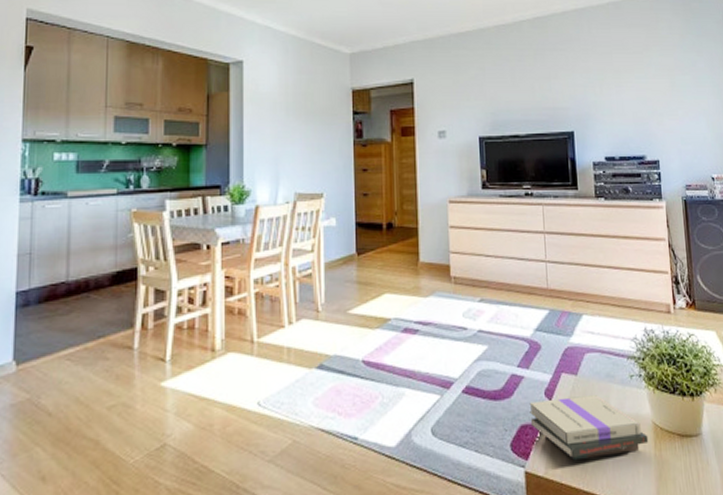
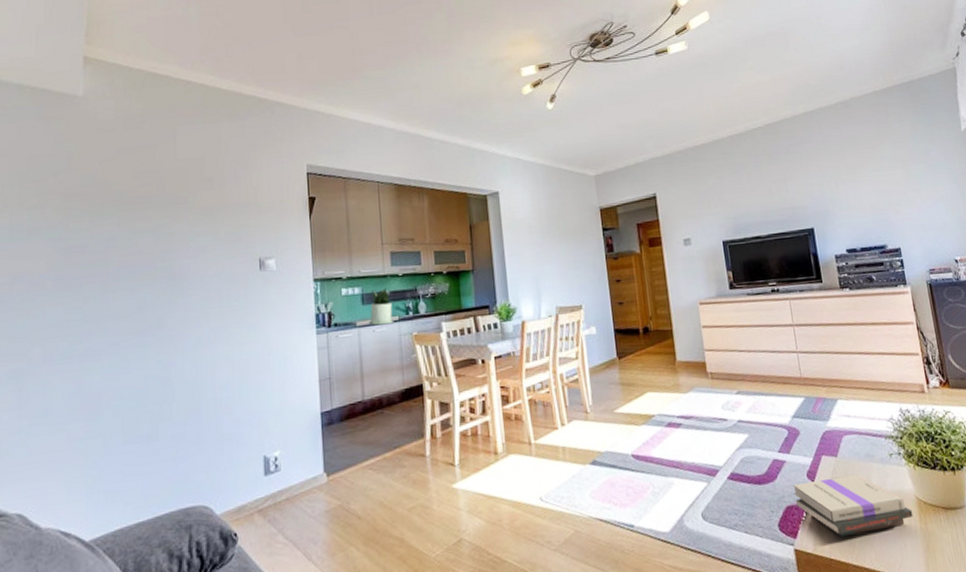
planter: none [81,157,112,198] -> present [368,288,394,326]

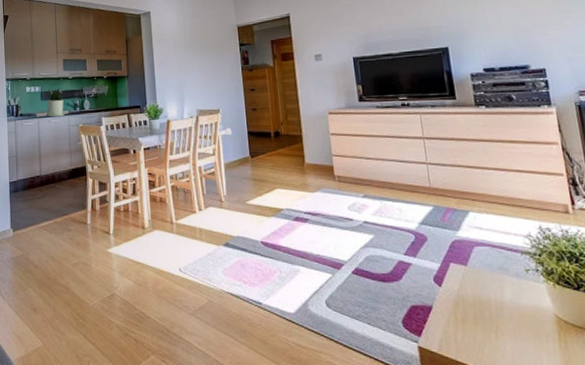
books: present [793,474,914,538] -> none [418,285,552,343]

